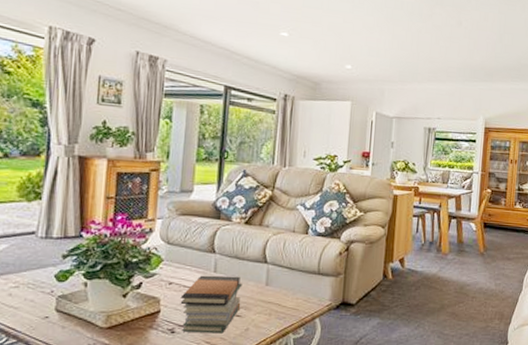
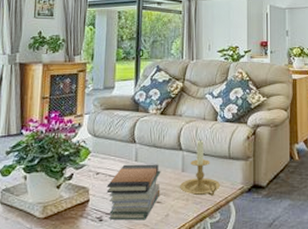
candle holder: none [261,252,306,311] -> present [179,138,220,196]

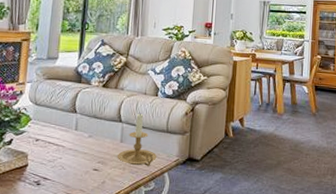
book stack: present [106,164,161,221] -> none [45,133,100,186]

